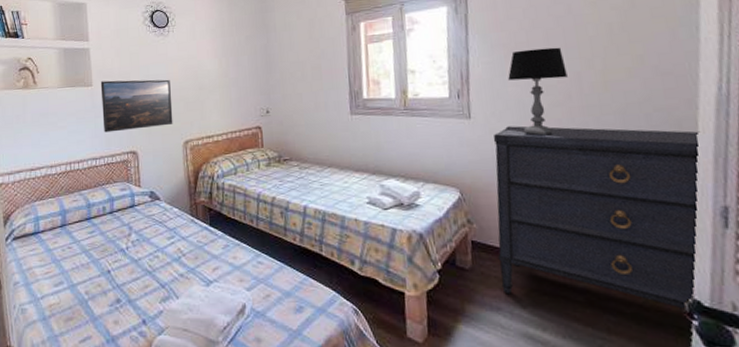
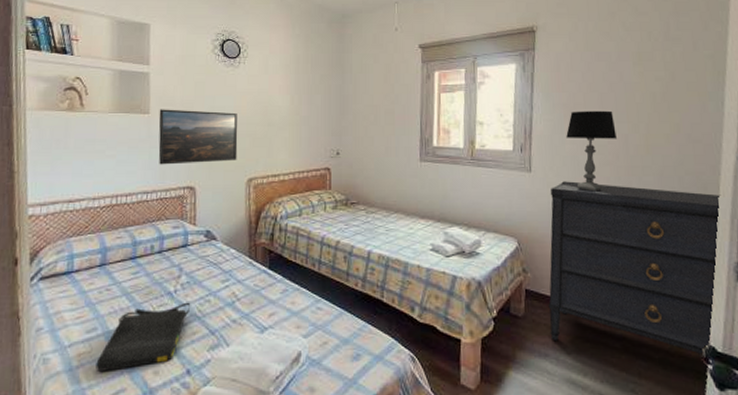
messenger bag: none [65,258,142,320] -> present [96,302,191,371]

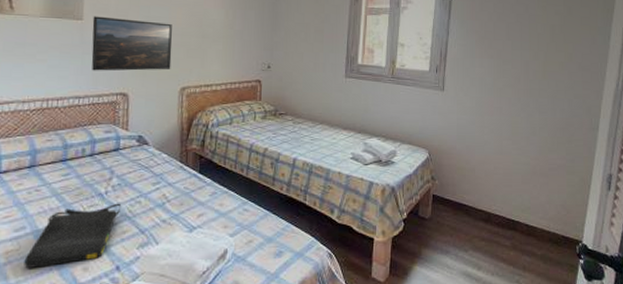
dresser: present [548,181,722,356] -> none [451,100,602,252]
table lamp: present [566,110,617,192] -> none [476,38,519,110]

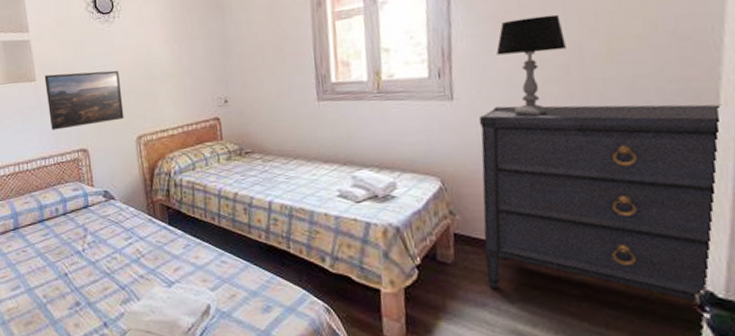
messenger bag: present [24,203,122,268] -> none [24,260,100,324]
dresser: none [451,100,602,252] -> present [478,104,723,303]
table lamp: none [476,38,519,110] -> present [496,14,566,117]

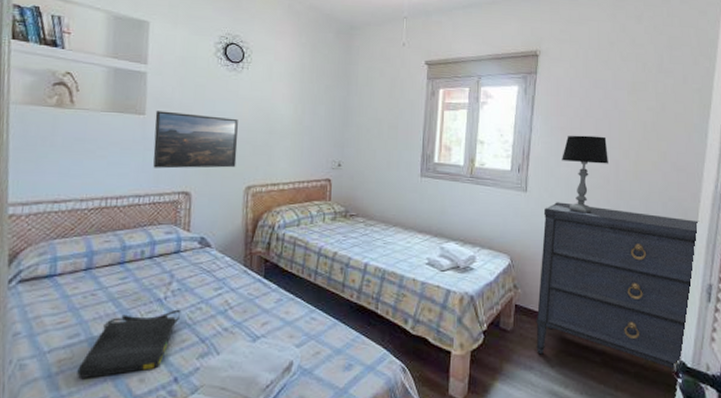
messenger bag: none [24,260,100,324] -> present [77,309,181,378]

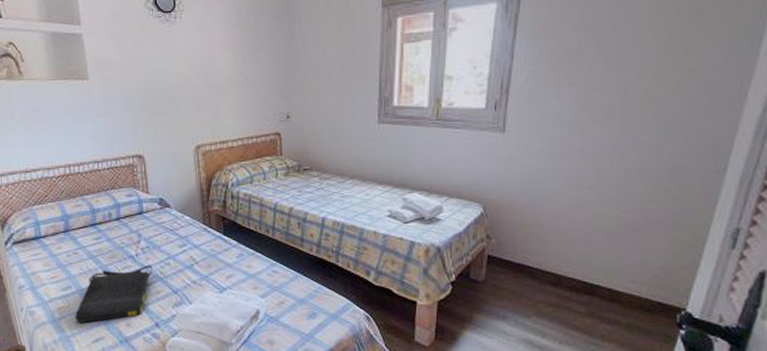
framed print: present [153,111,238,169] -> none [97,73,183,133]
dresser: present [536,202,700,370] -> none [510,141,734,321]
table lamp: present [562,135,608,214] -> none [551,56,614,153]

